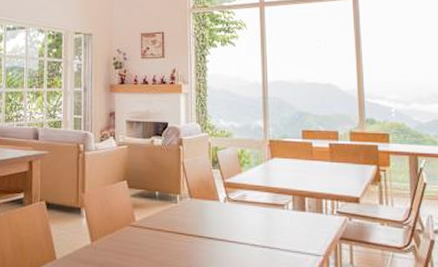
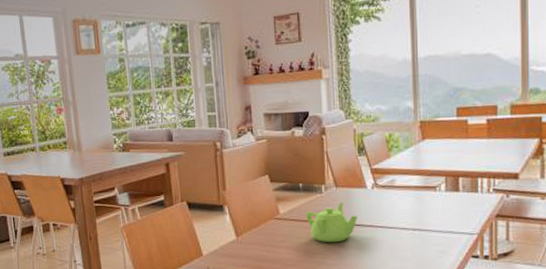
teapot: none [160,214,210,255] -> present [306,203,358,243]

